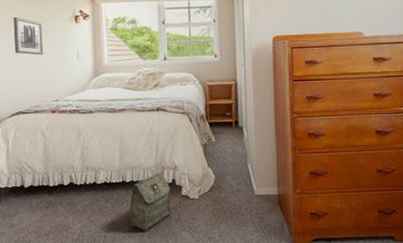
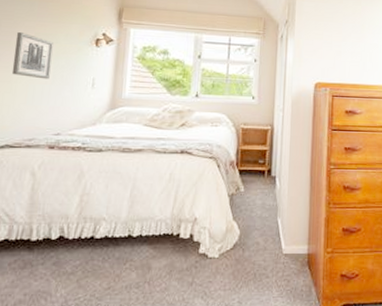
bag: present [129,173,171,231] -> none [131,226,187,298]

